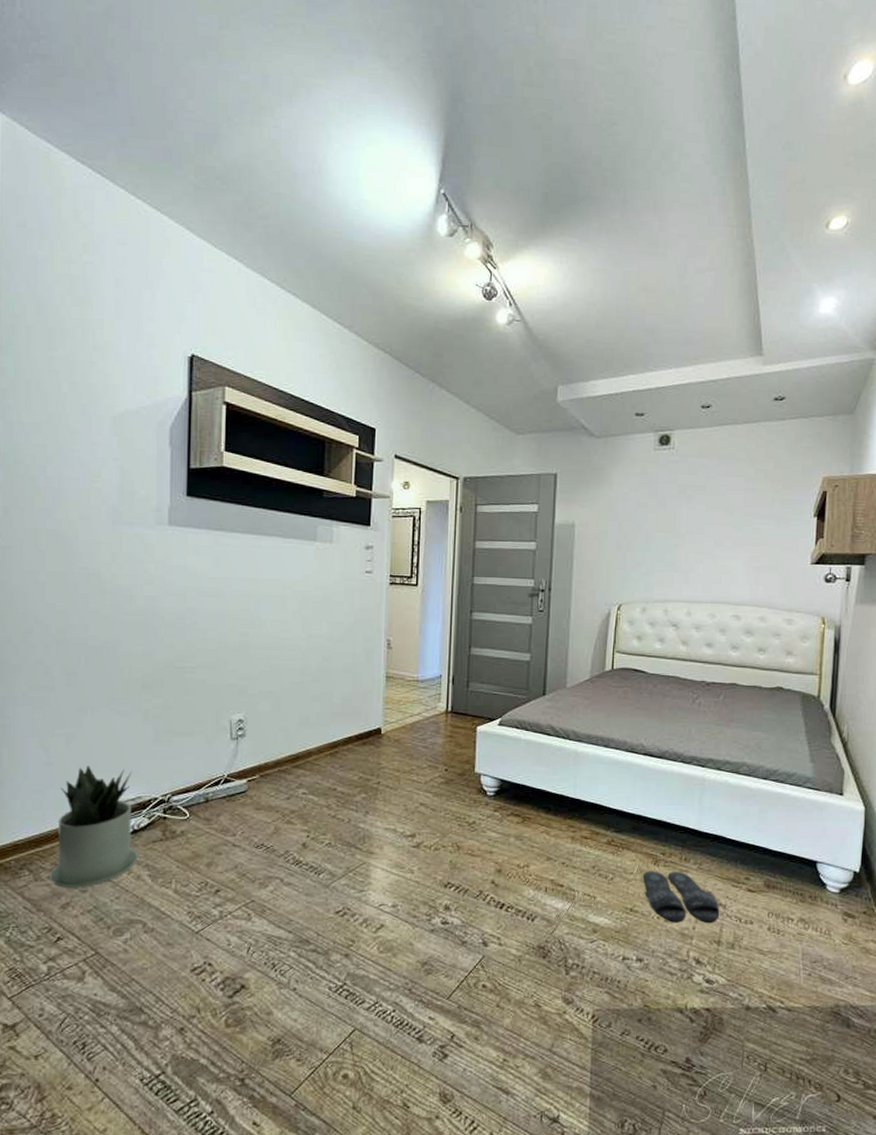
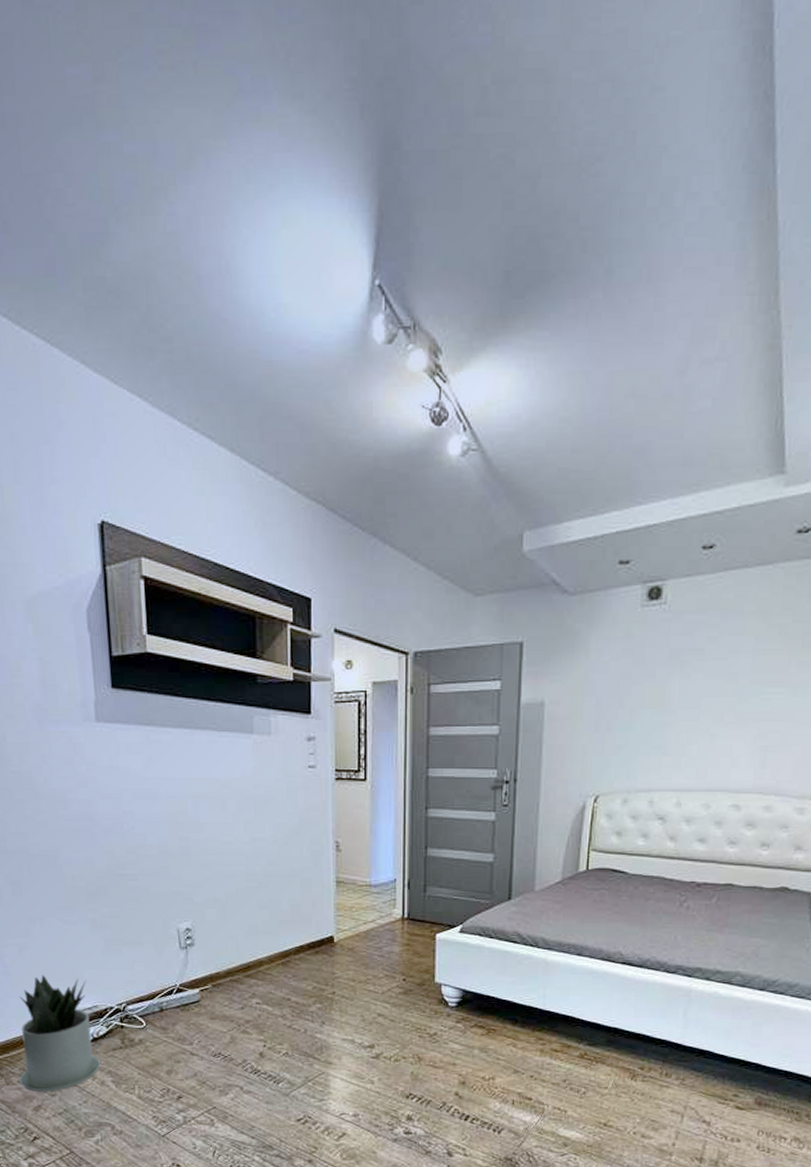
slippers: present [643,870,720,923] -> none [619,1085,704,1139]

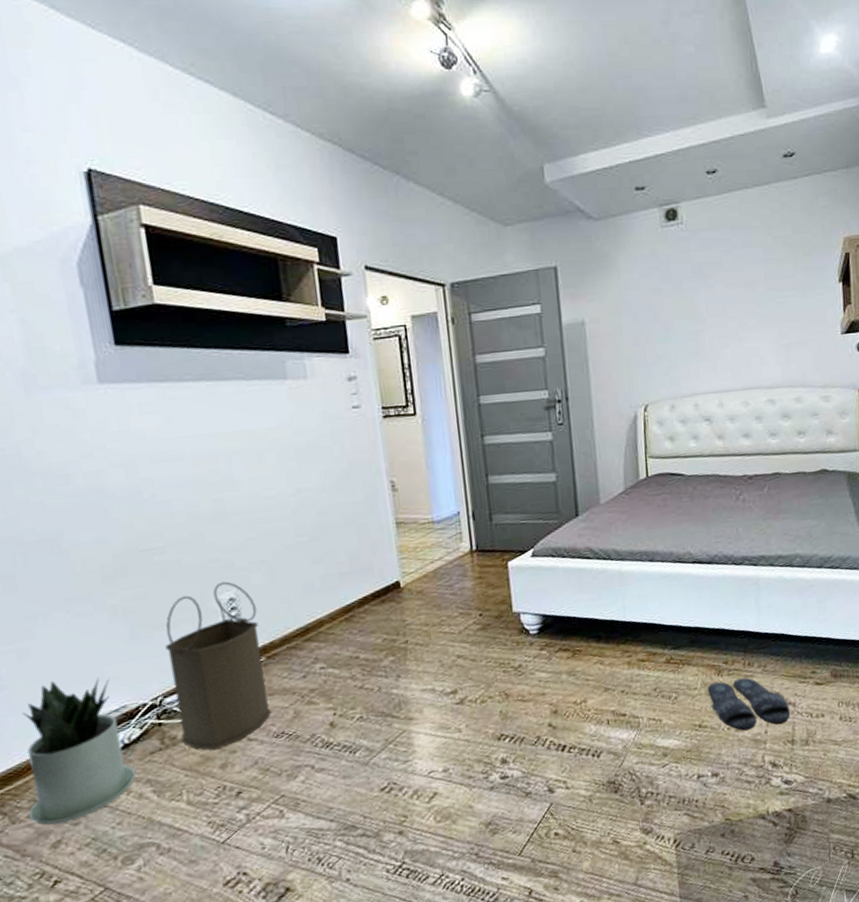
basket: none [131,912,212,1057] -> present [165,581,271,751]
slippers: none [619,1085,704,1139] -> present [708,677,790,730]

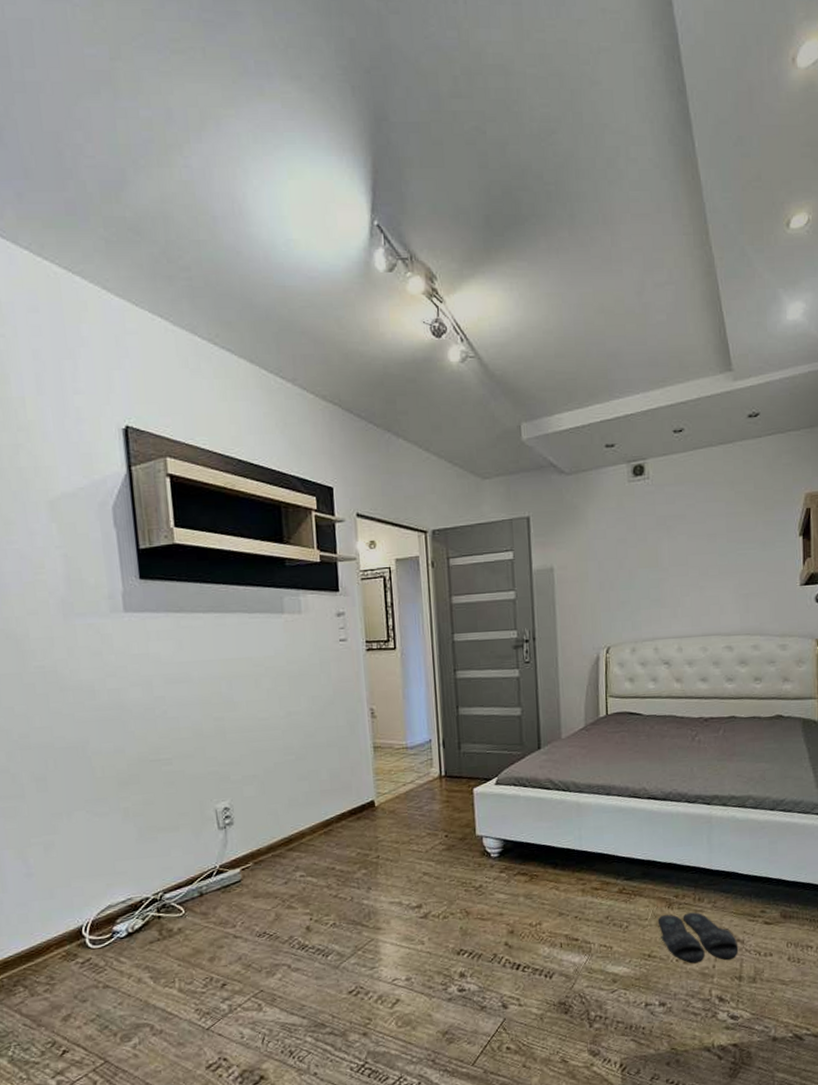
planter: present [22,677,137,826] -> none [45,871,138,1001]
basket: present [165,581,271,751] -> none [167,792,255,944]

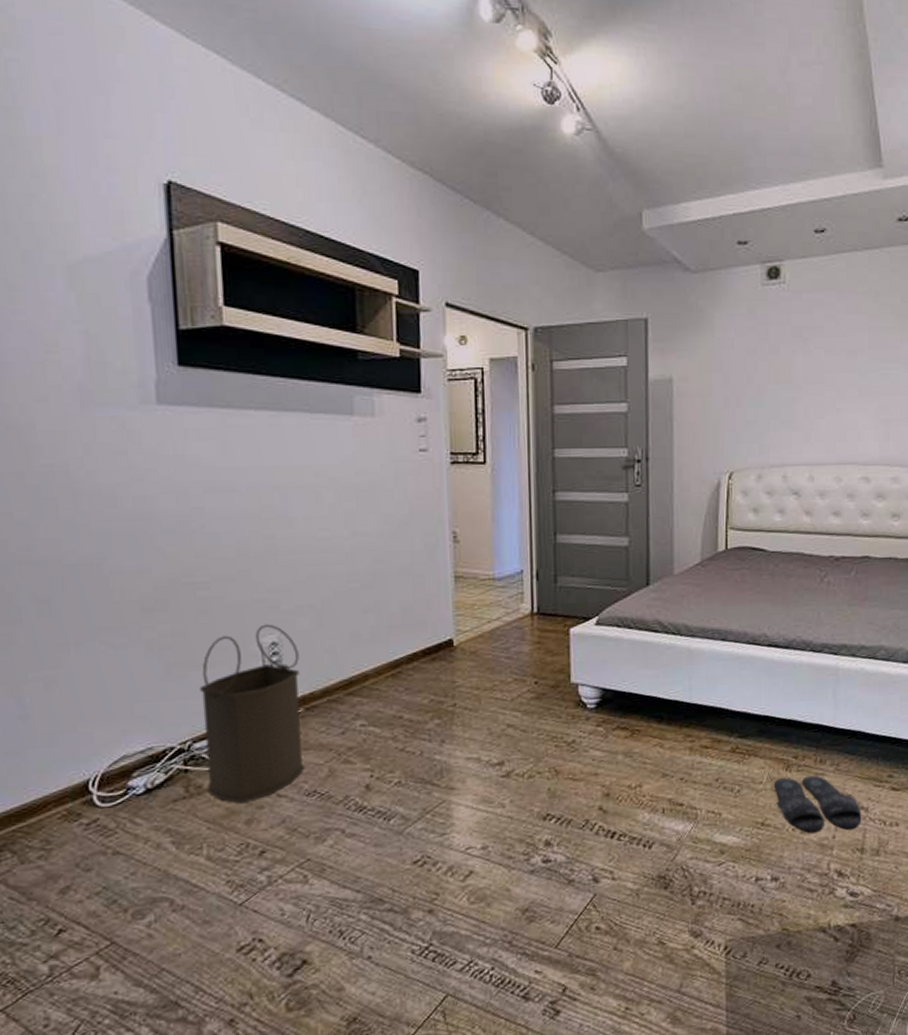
basket: none [167,792,255,944] -> present [199,624,304,804]

